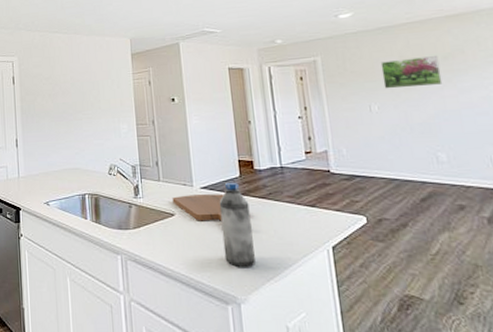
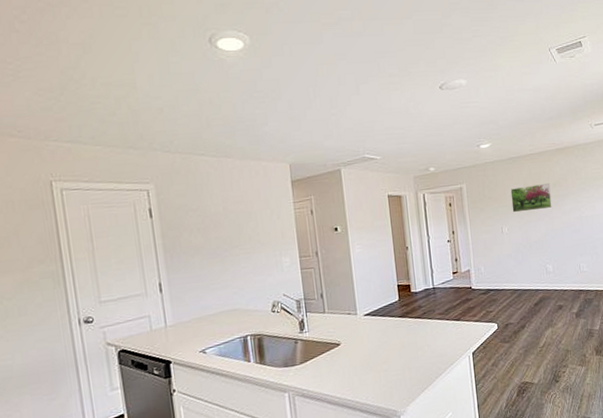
cutting board: present [172,194,224,221] -> none [337,318,385,347]
water bottle: present [219,182,256,267] -> none [381,306,413,384]

